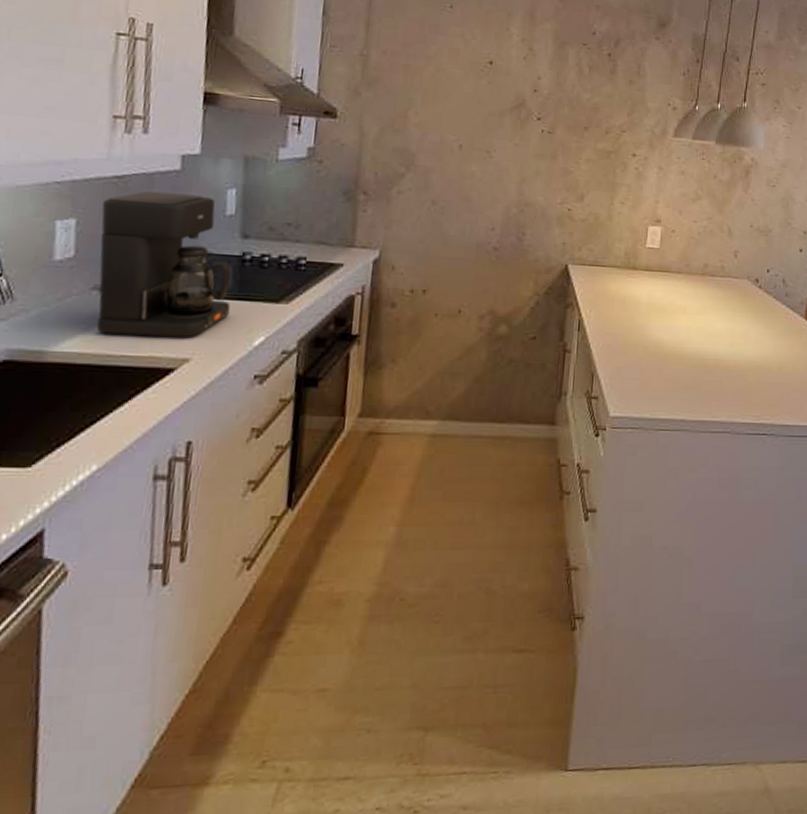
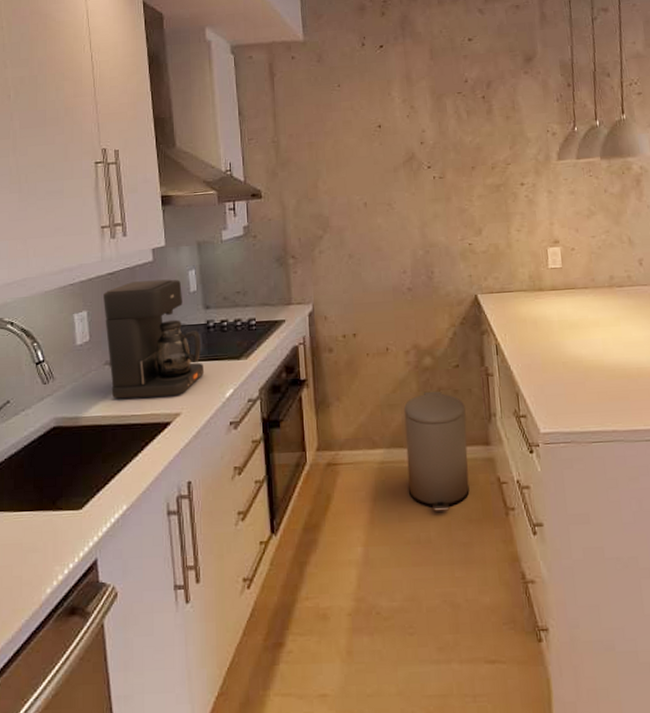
pedal bin: none [459,362,536,491] -> present [403,390,470,511]

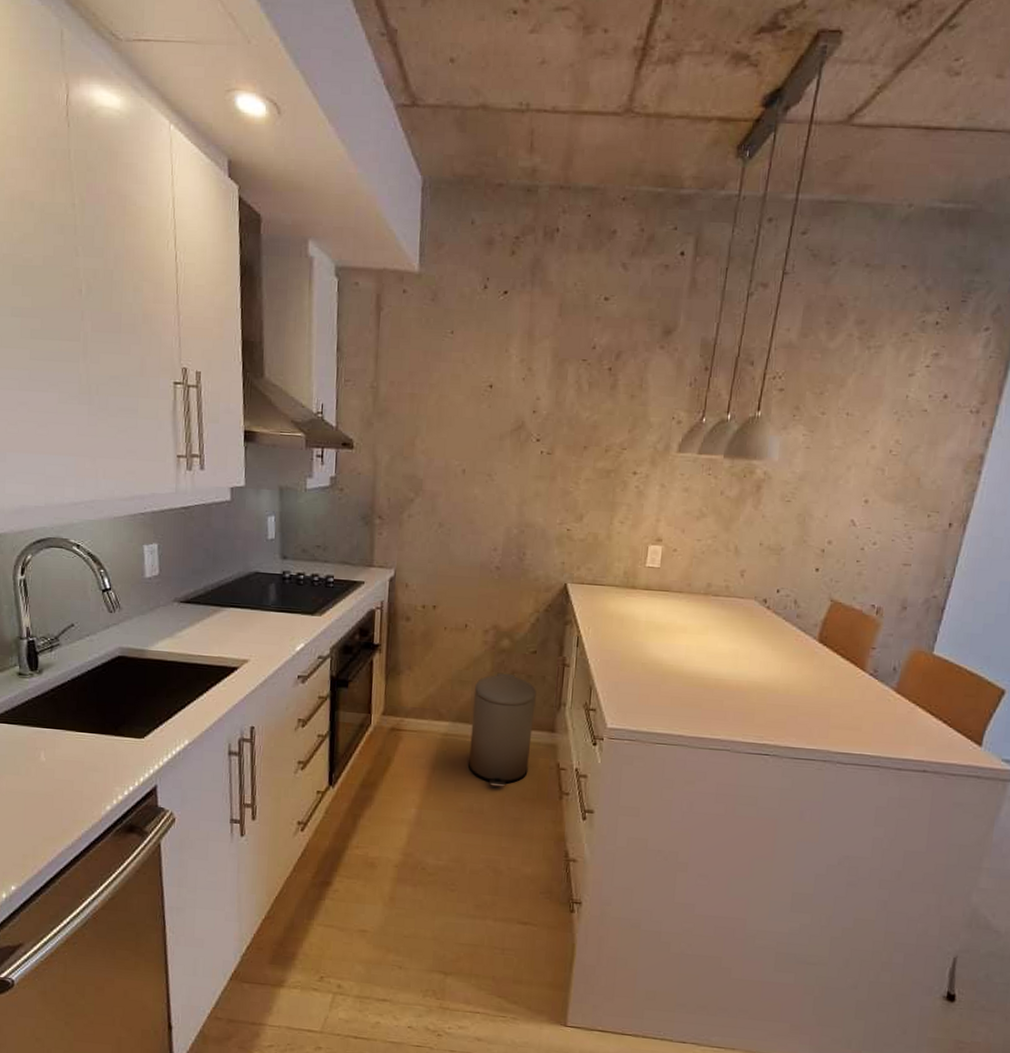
coffee maker: present [103,279,205,399] -> none [175,519,277,642]

